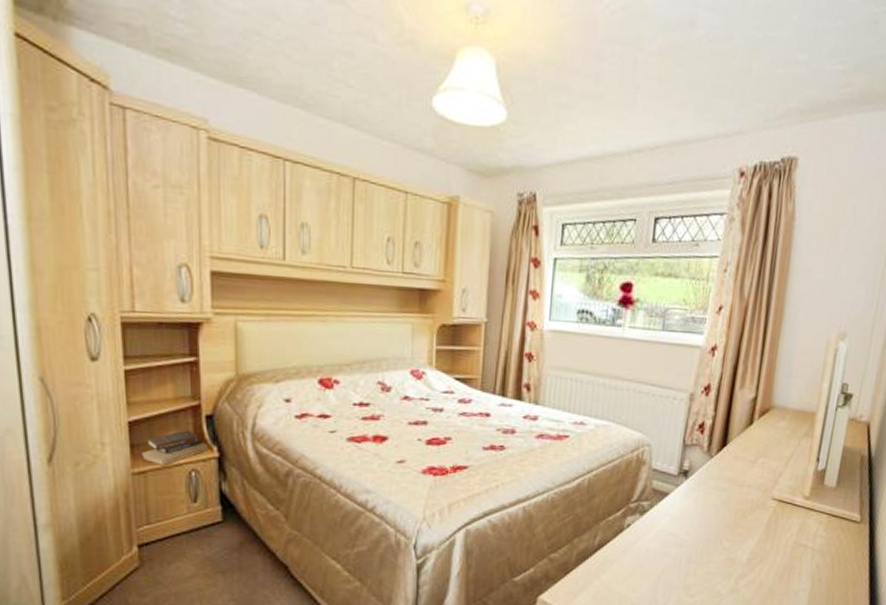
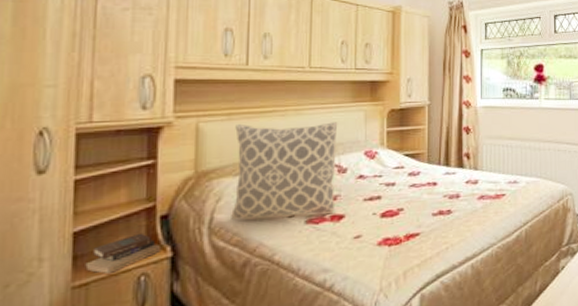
pillow: none [273,326,382,433] -> present [231,122,338,219]

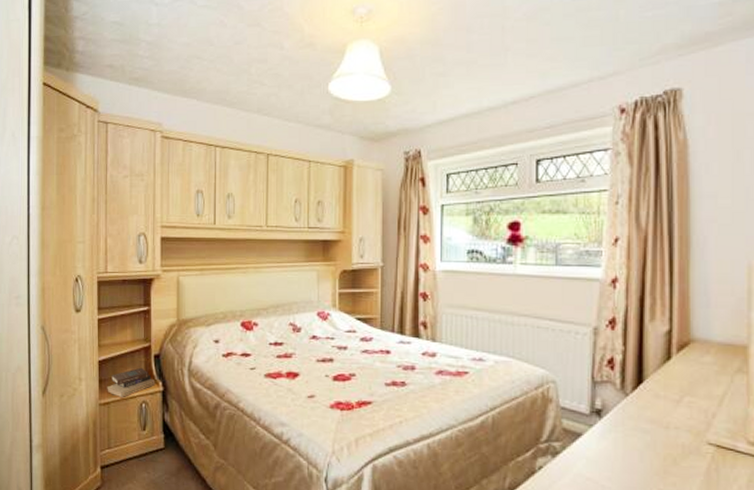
pillow: present [231,122,338,219] -> none [205,278,293,370]

